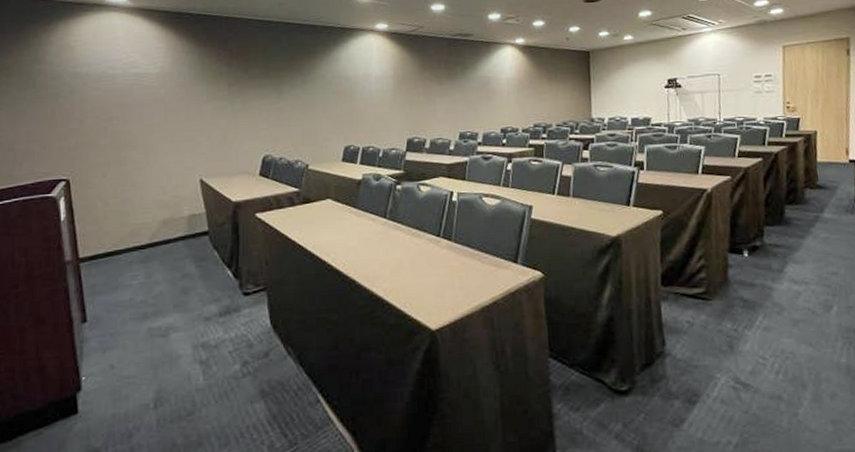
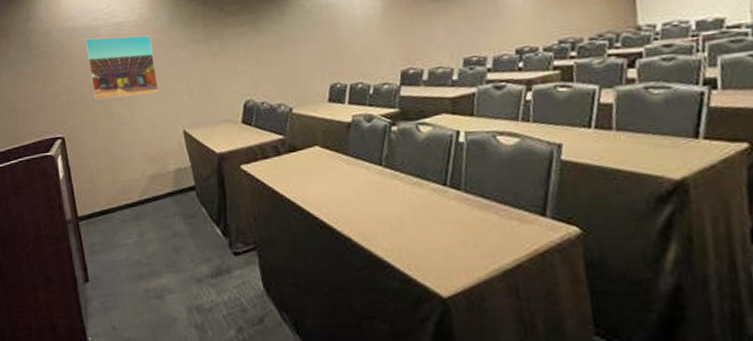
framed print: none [100,85,177,145] -> present [85,34,159,100]

